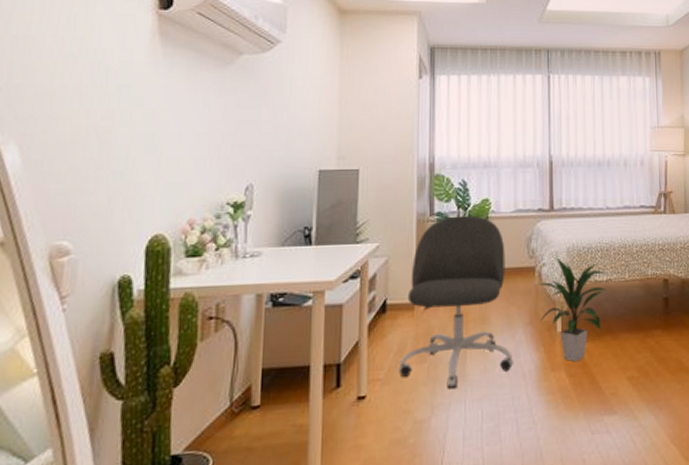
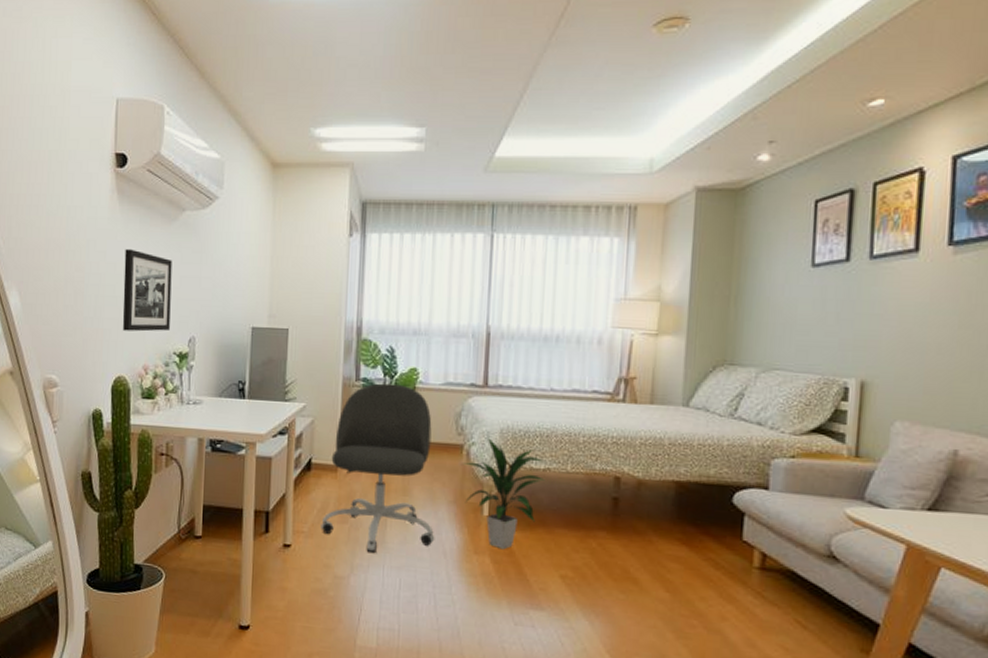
picture frame: none [162,94,227,183] -> present [122,248,172,332]

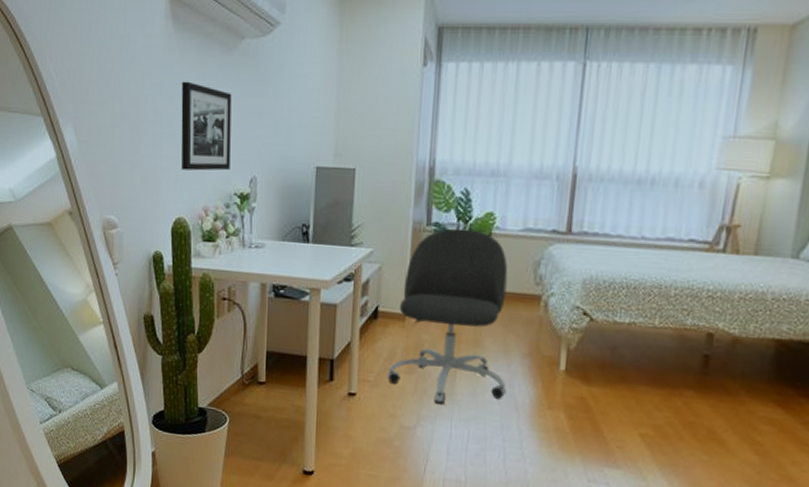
indoor plant: present [463,437,545,550] -> none [540,288,629,406]

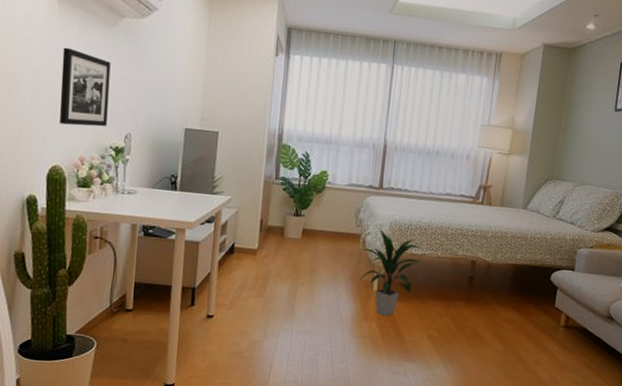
office chair: present [387,228,508,404] -> none [240,182,337,321]
indoor plant: none [540,288,629,406] -> present [359,229,421,317]

